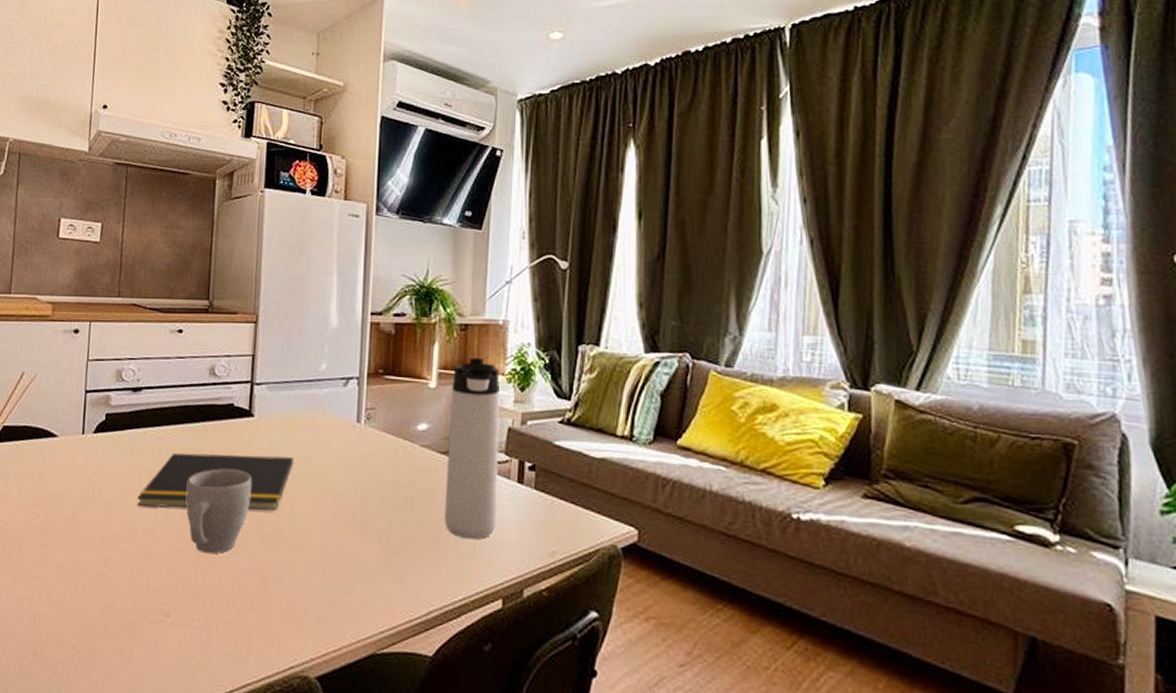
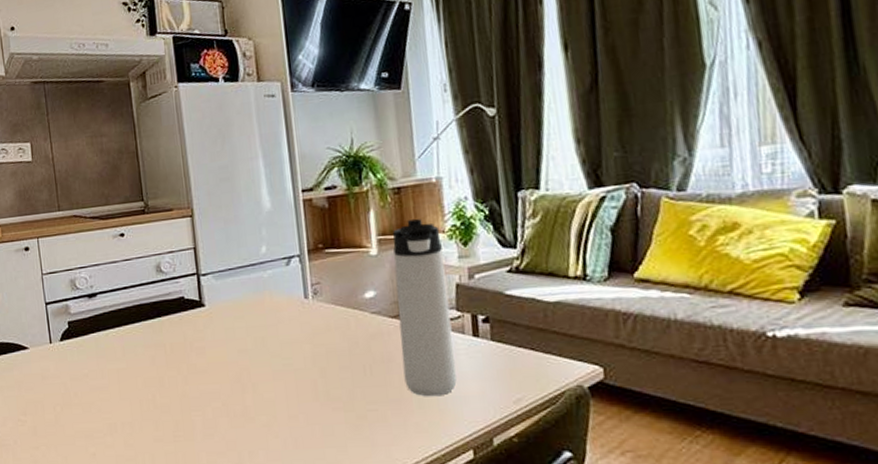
notepad: present [137,452,294,511] -> none [110,340,250,403]
mug: present [186,469,251,554] -> none [153,359,215,439]

